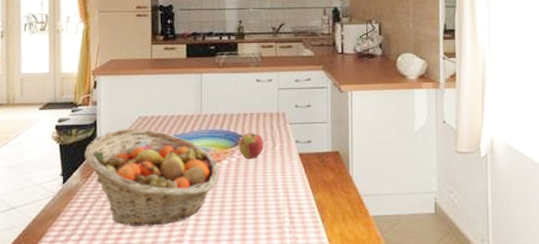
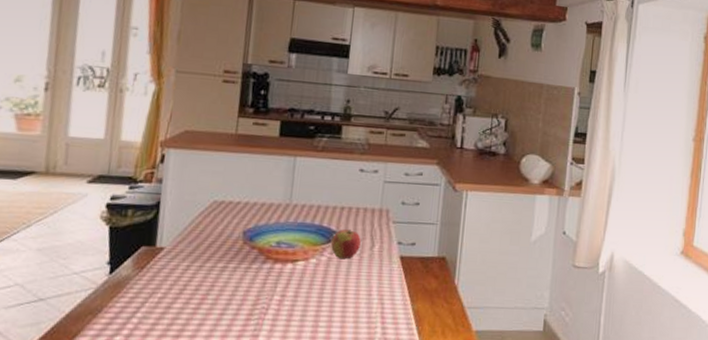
fruit basket: present [85,128,219,226] -> none [141,212,305,330]

